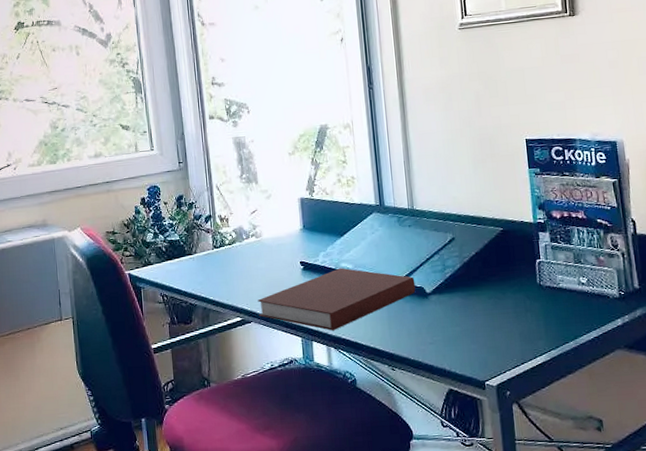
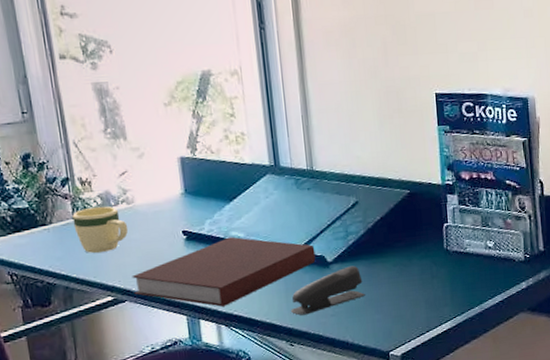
mug: none [212,239,256,279] -> present [72,206,129,253]
stapler: none [392,297,462,342] -> present [290,265,365,316]

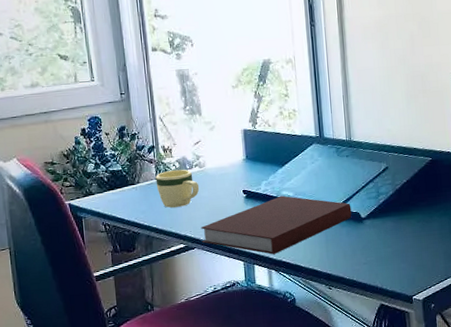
stapler: present [290,265,365,316] -> none [329,221,393,263]

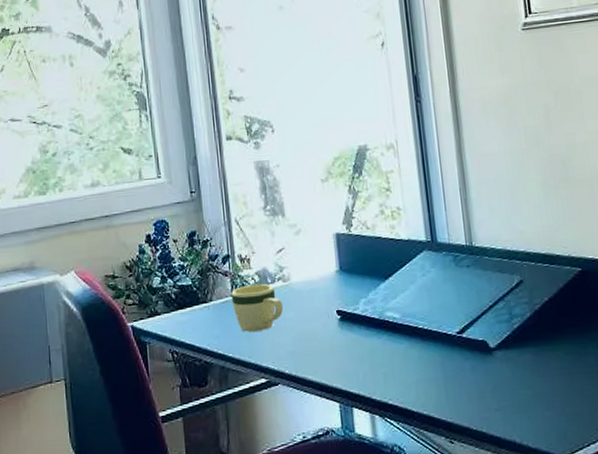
notebook: present [200,195,352,254] -> none [285,317,477,394]

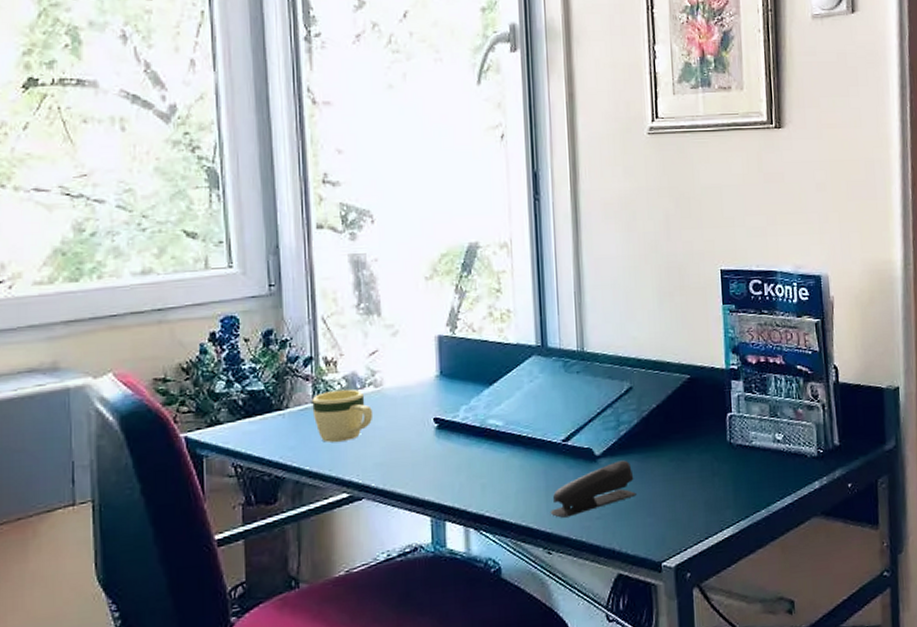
stapler: none [449,353,534,408] -> present [550,460,636,518]

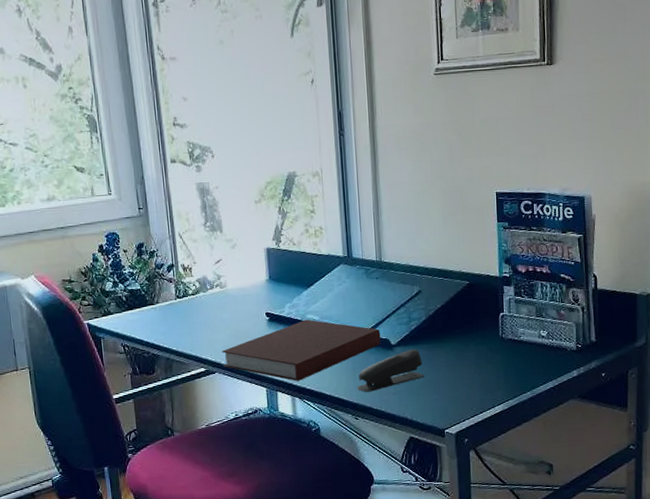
mug: present [312,389,374,442] -> none [175,289,221,330]
notebook: none [372,425,582,507] -> present [222,319,381,381]

